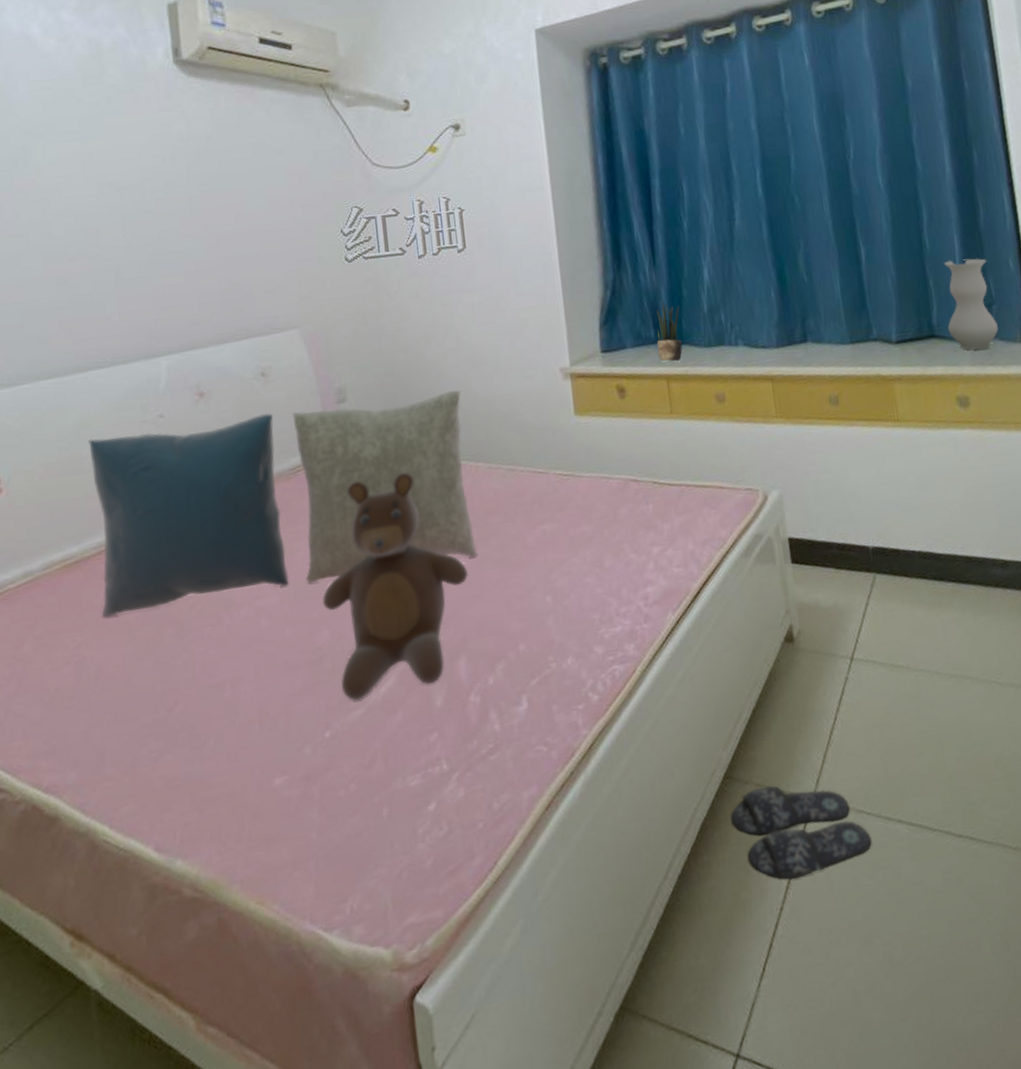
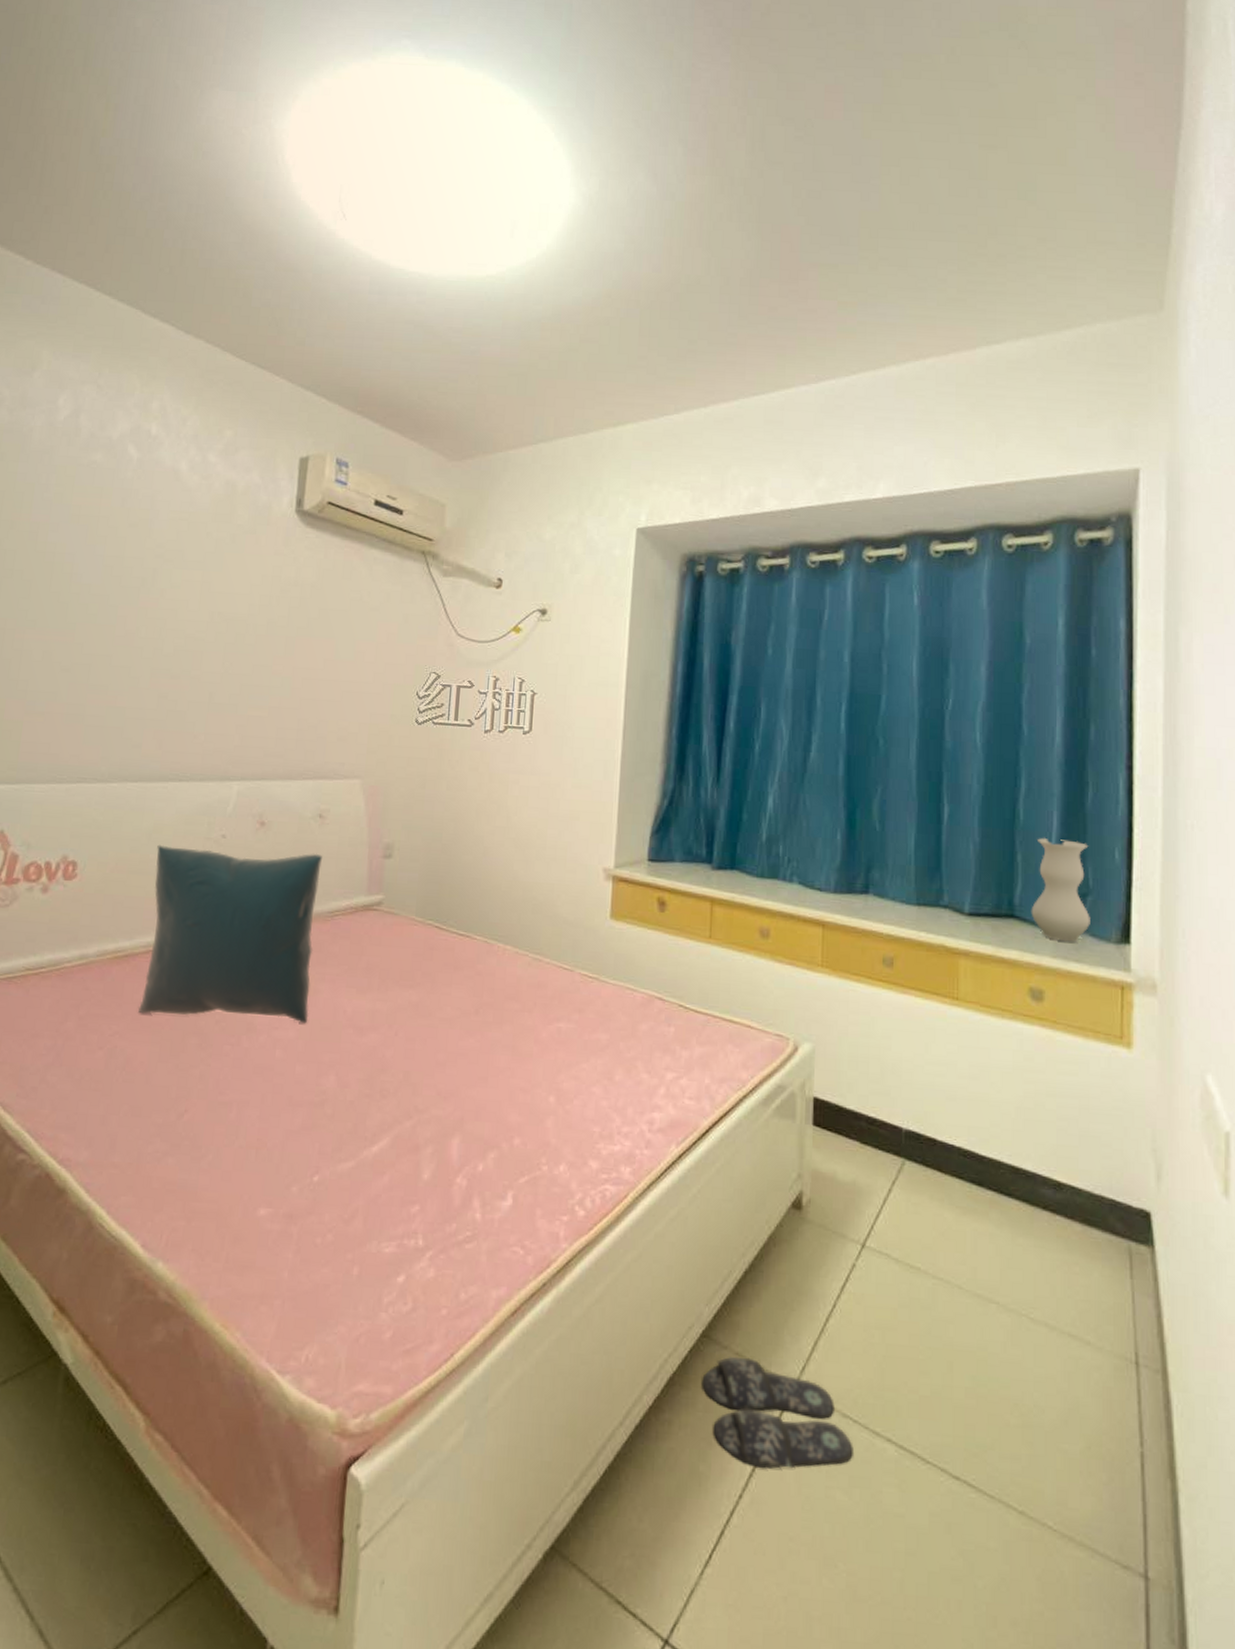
pillow: present [292,390,478,584] -> none [323,857,502,1039]
teddy bear: present [322,473,468,700] -> none [335,937,477,1156]
potted plant: present [656,301,683,362] -> none [706,821,737,886]

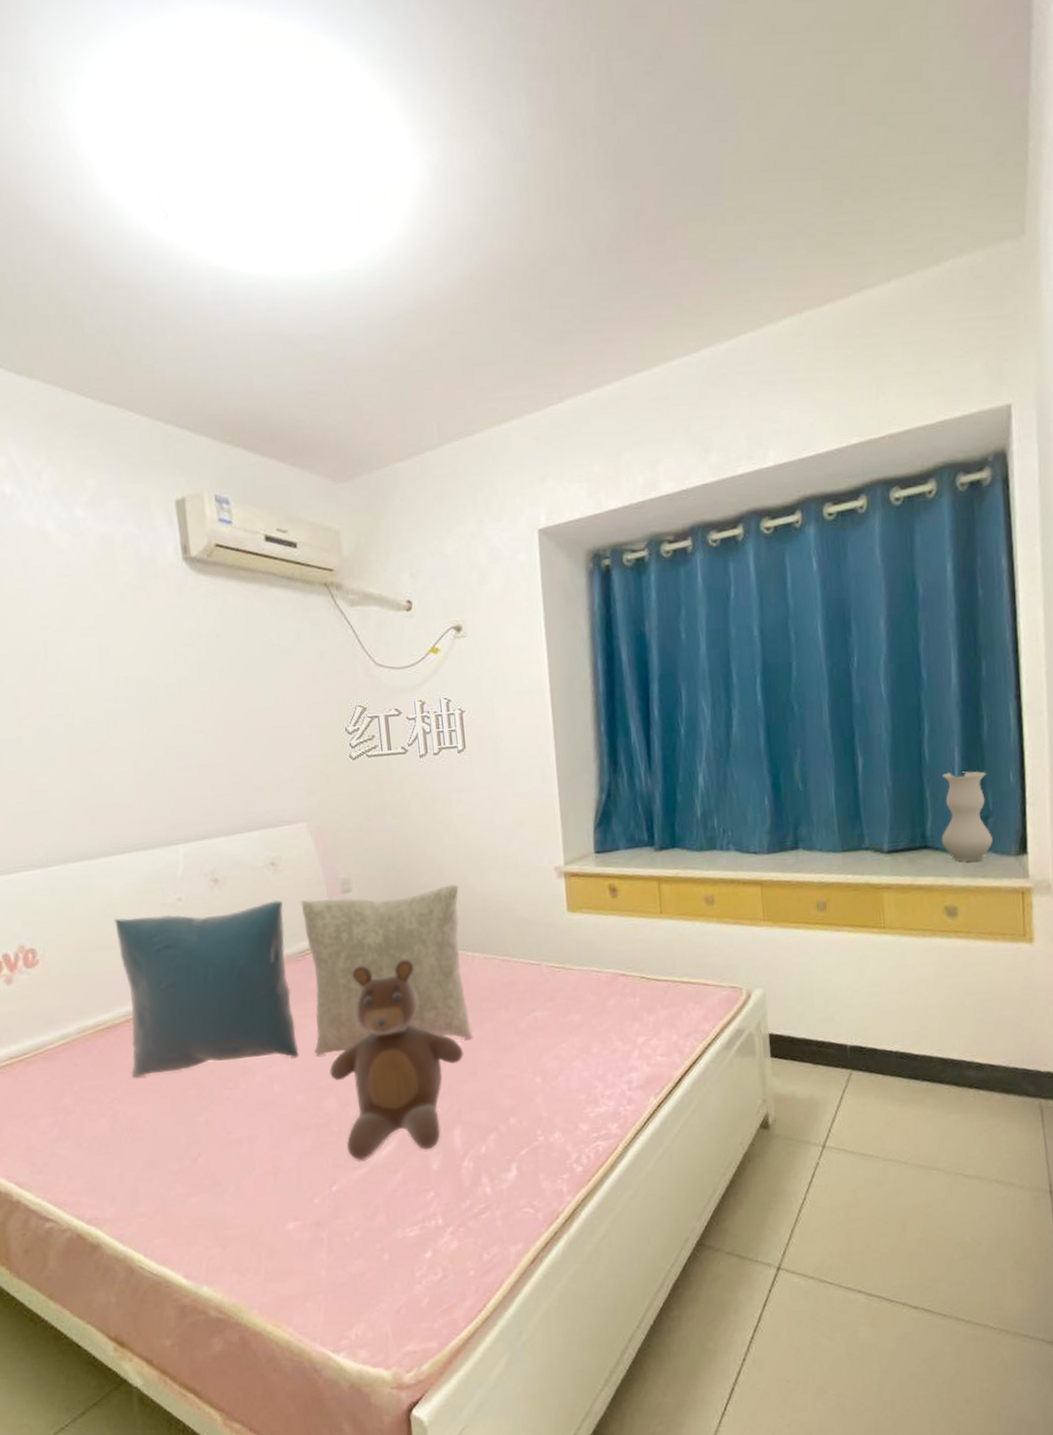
pillow: none [323,857,502,1039] -> present [300,884,473,1056]
teddy bear: none [335,937,477,1156] -> present [329,960,464,1160]
slippers: present [702,1356,853,1469] -> none [701,1254,832,1336]

